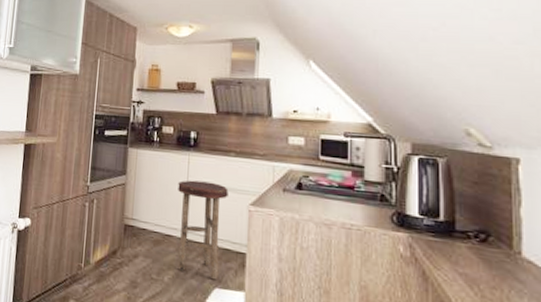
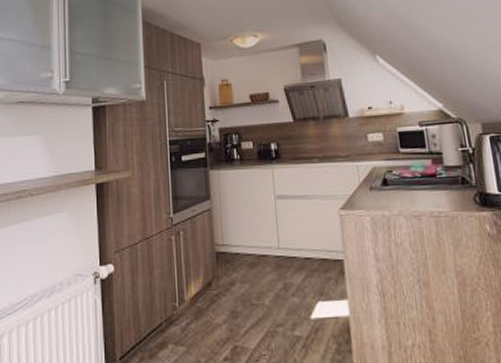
stool: present [177,180,229,281] -> none [265,192,320,294]

